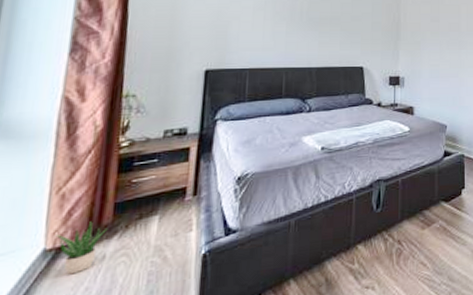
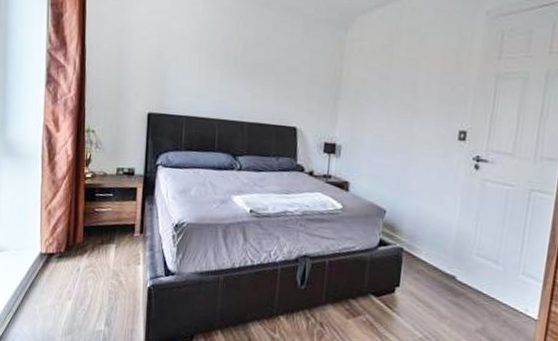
potted plant: present [55,221,108,275] -> none [47,237,81,278]

